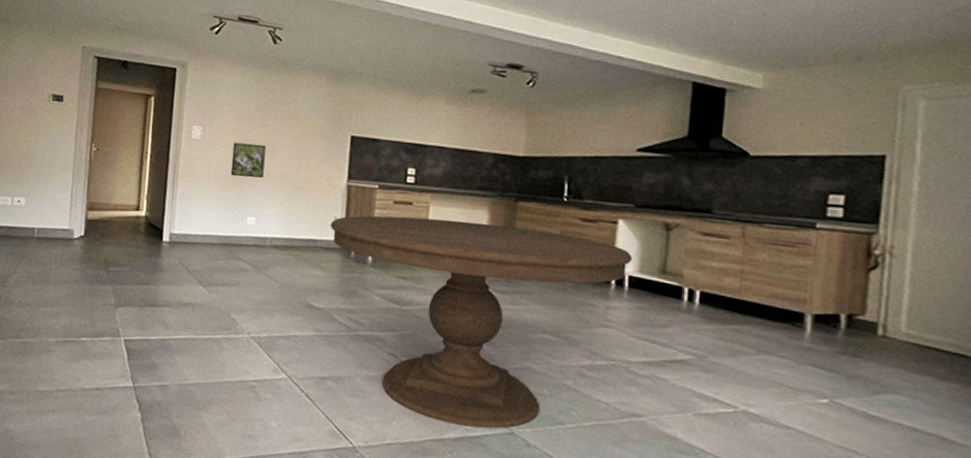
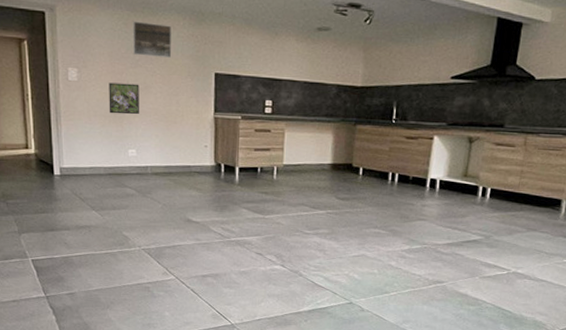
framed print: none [262,79,307,119] -> present [132,21,172,59]
dining table: present [330,215,632,429] -> none [201,142,443,302]

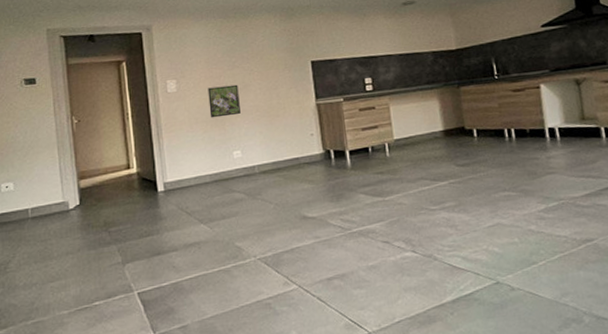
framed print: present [132,21,172,59] -> none [226,24,267,58]

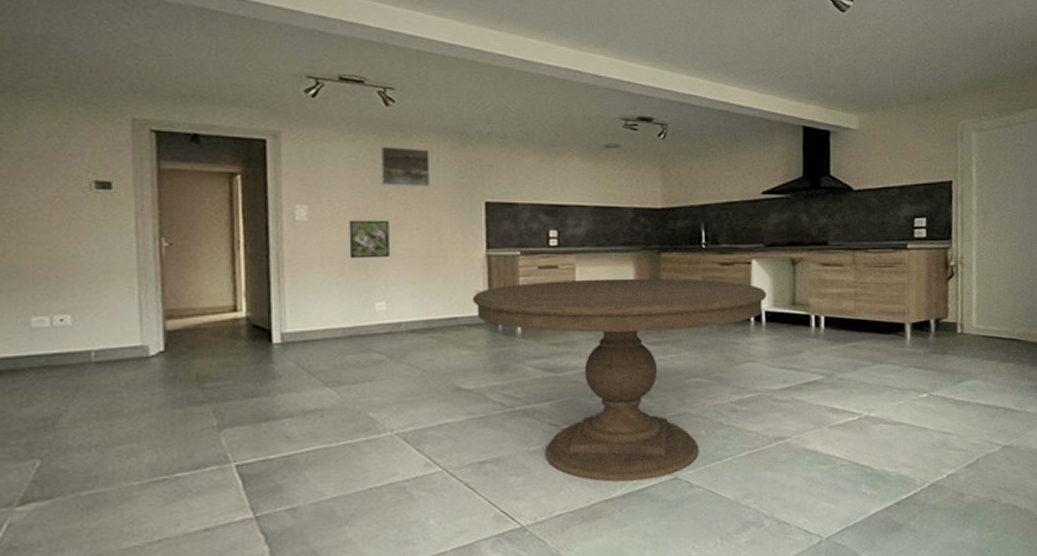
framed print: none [226,24,267,58] -> present [380,146,431,188]
dining table: none [308,105,558,290] -> present [472,278,766,482]

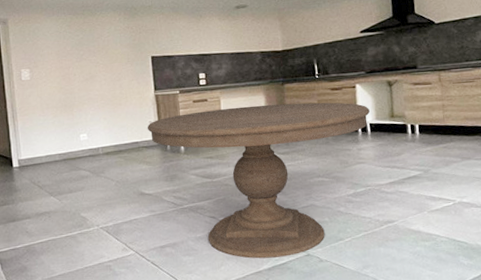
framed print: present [349,220,390,259] -> none [58,75,87,105]
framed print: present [380,146,431,188] -> none [75,21,112,51]

